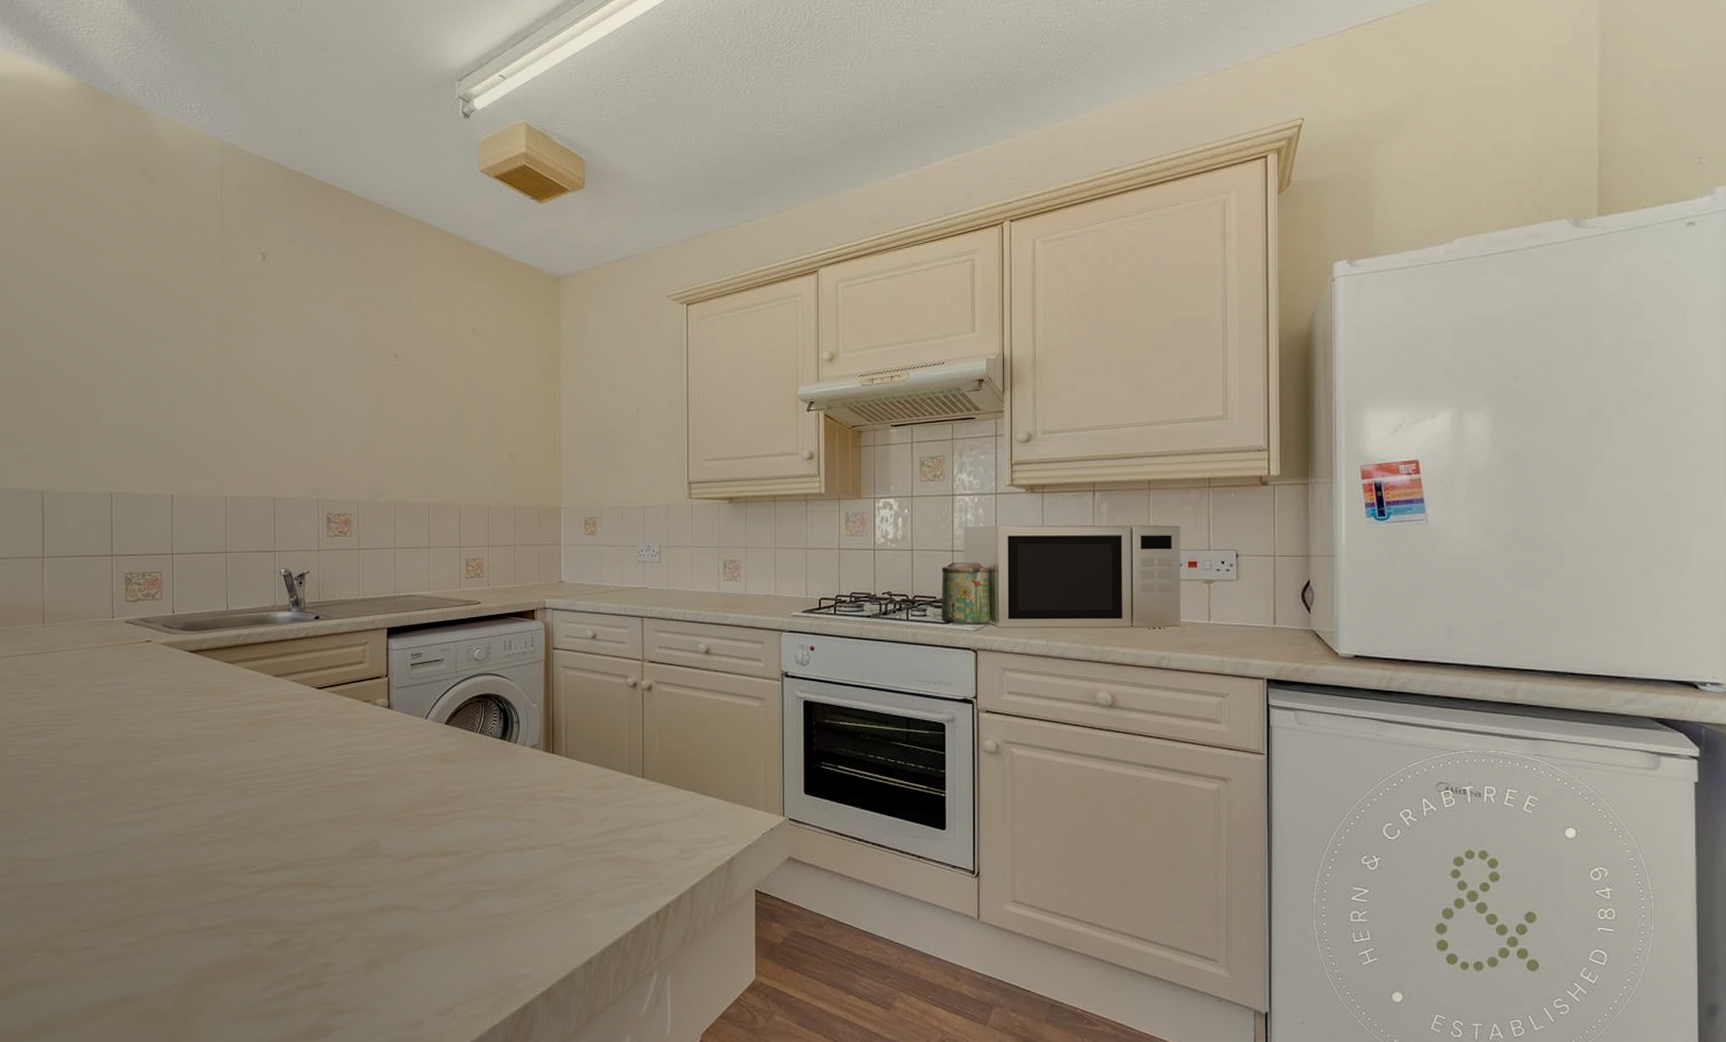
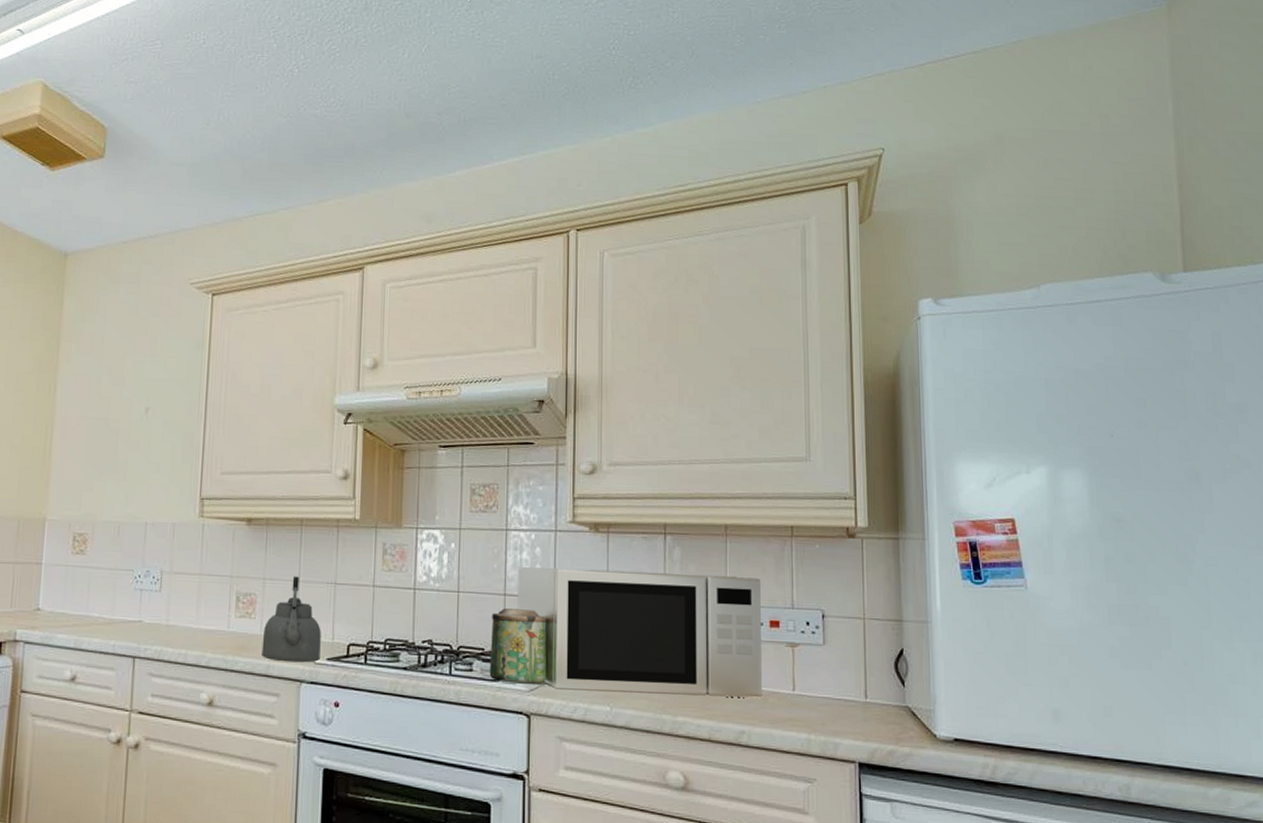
kettle: none [747,544,796,616] -> present [261,576,321,663]

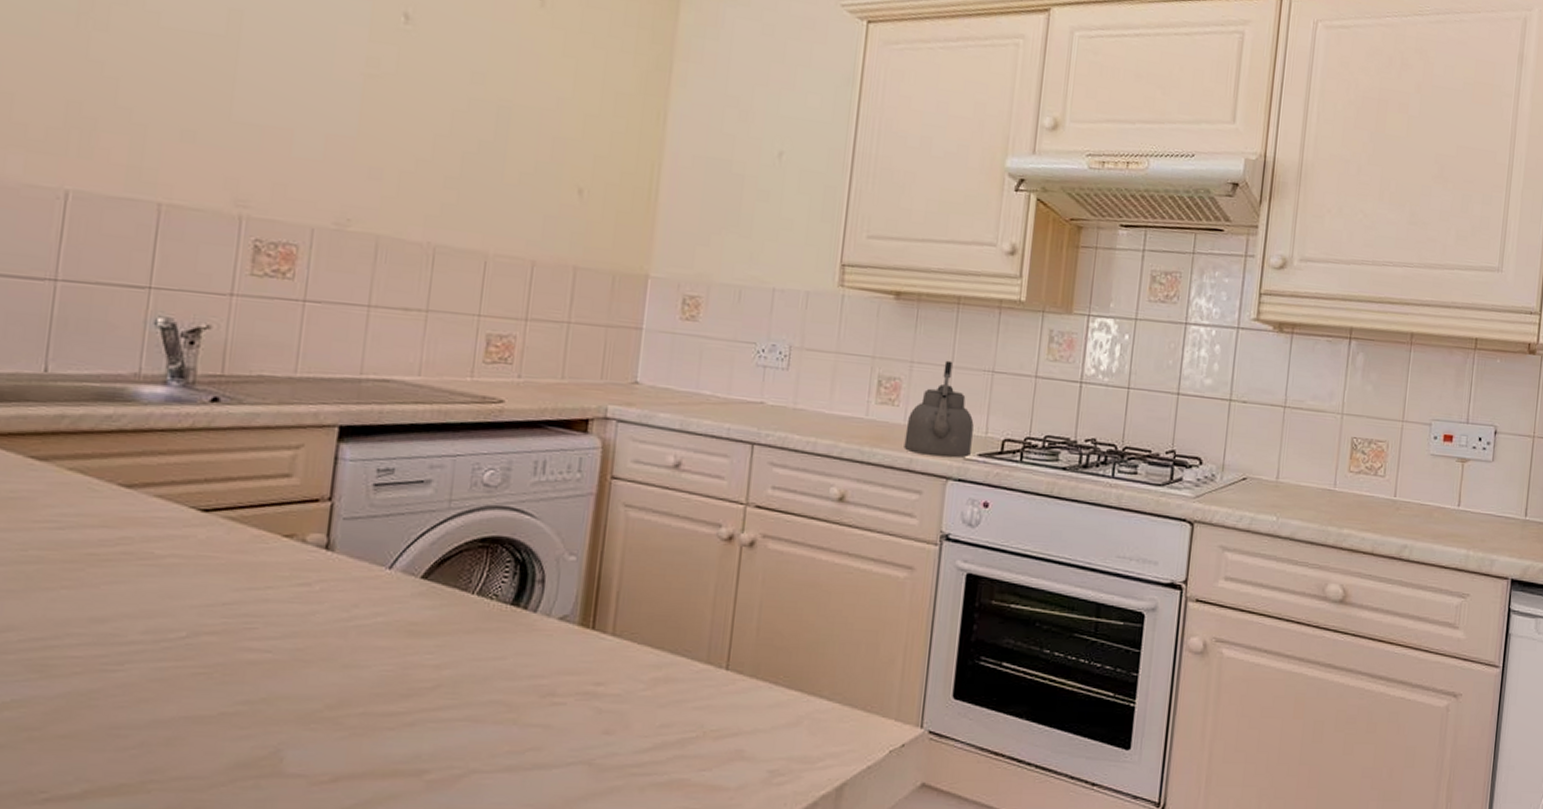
canister: present [489,608,547,684] -> none [1154,408,1220,491]
microwave: present [517,567,763,698] -> none [1190,365,1440,513]

